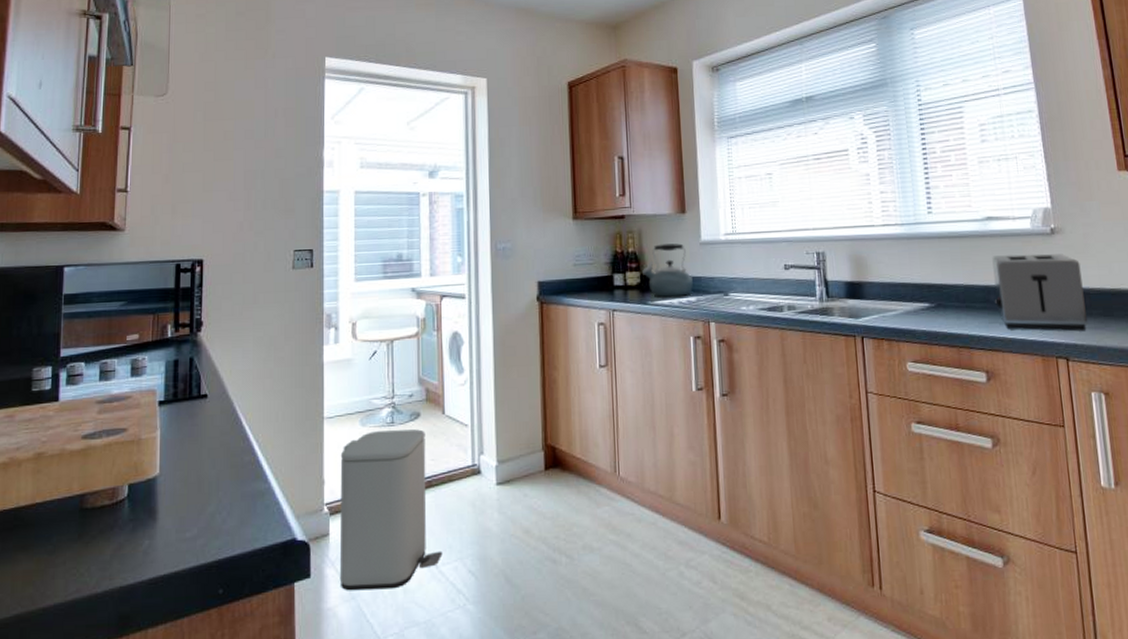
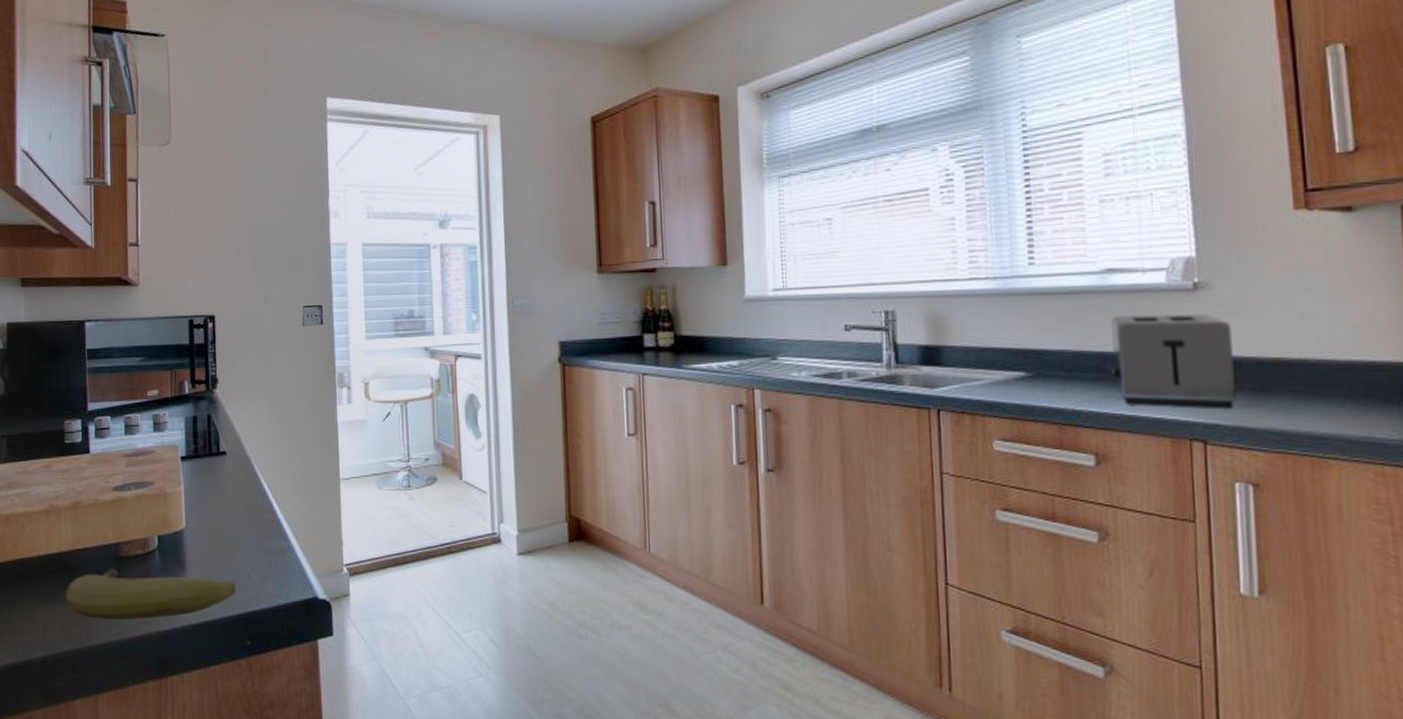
fruit: none [19,520,211,578] -> present [65,567,236,621]
pedal bin: present [339,429,443,591] -> none [357,494,463,652]
kettle: present [642,243,694,297] -> none [677,300,736,360]

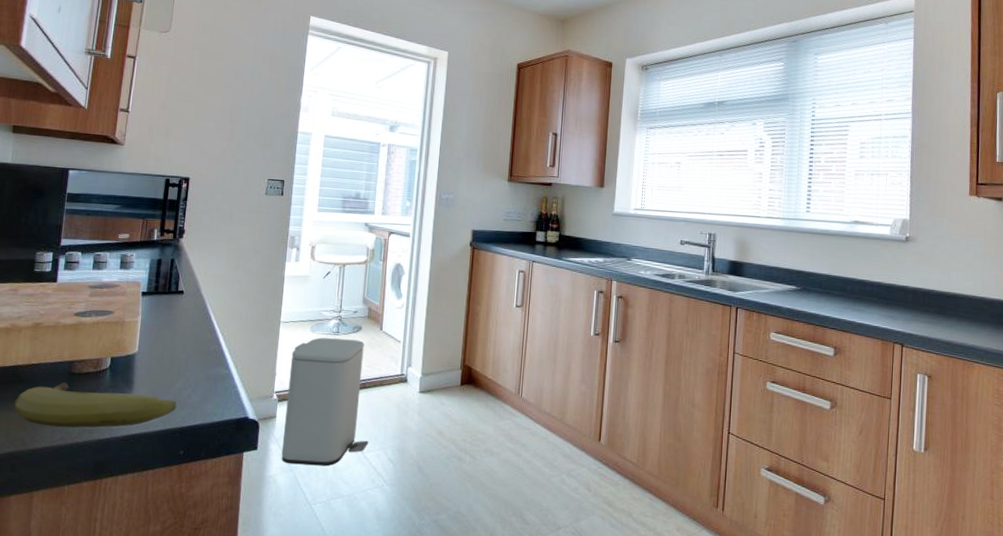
pedal bin: none [357,494,463,652] -> present [281,337,369,466]
toaster: present [1111,314,1237,410] -> none [851,254,925,324]

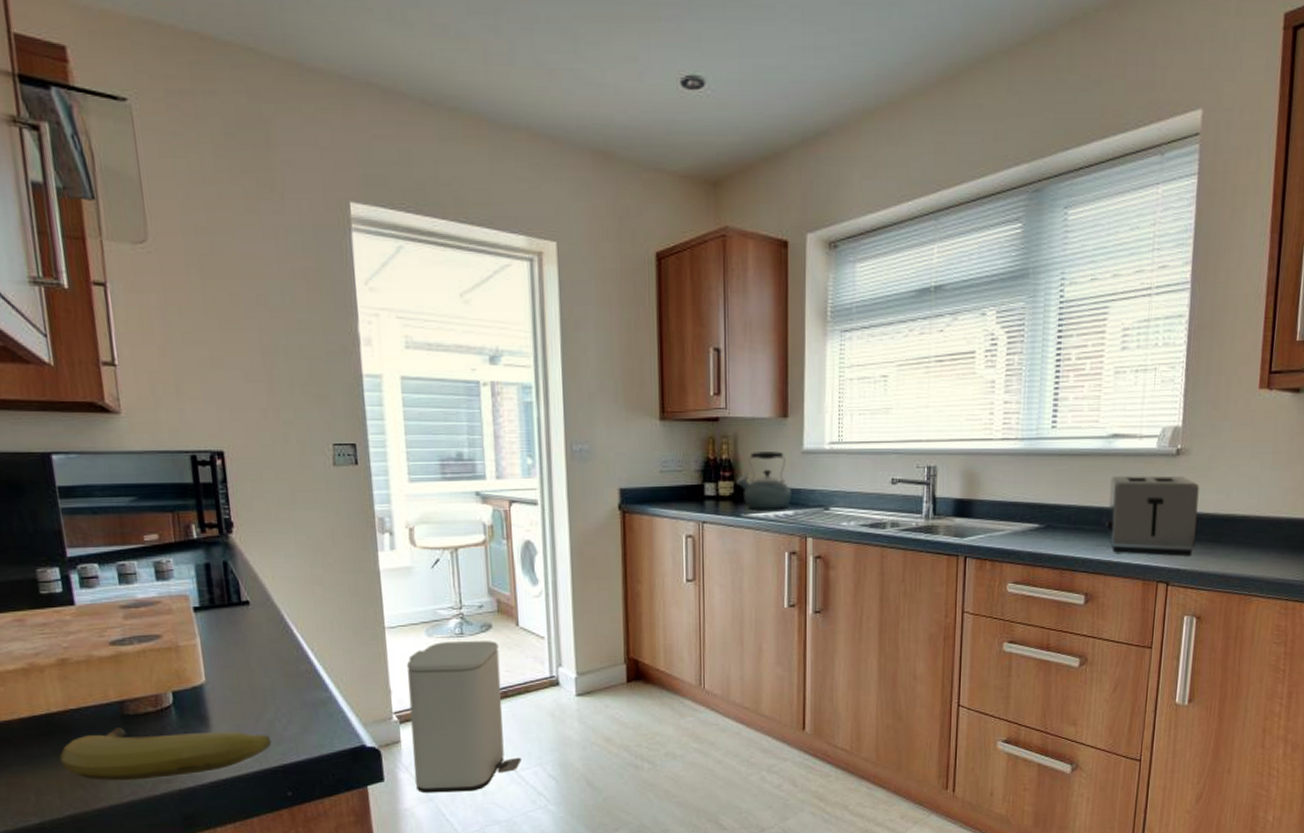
kettle: none [561,211,604,256] -> present [737,451,793,509]
toaster: none [851,254,925,324] -> present [1106,475,1199,557]

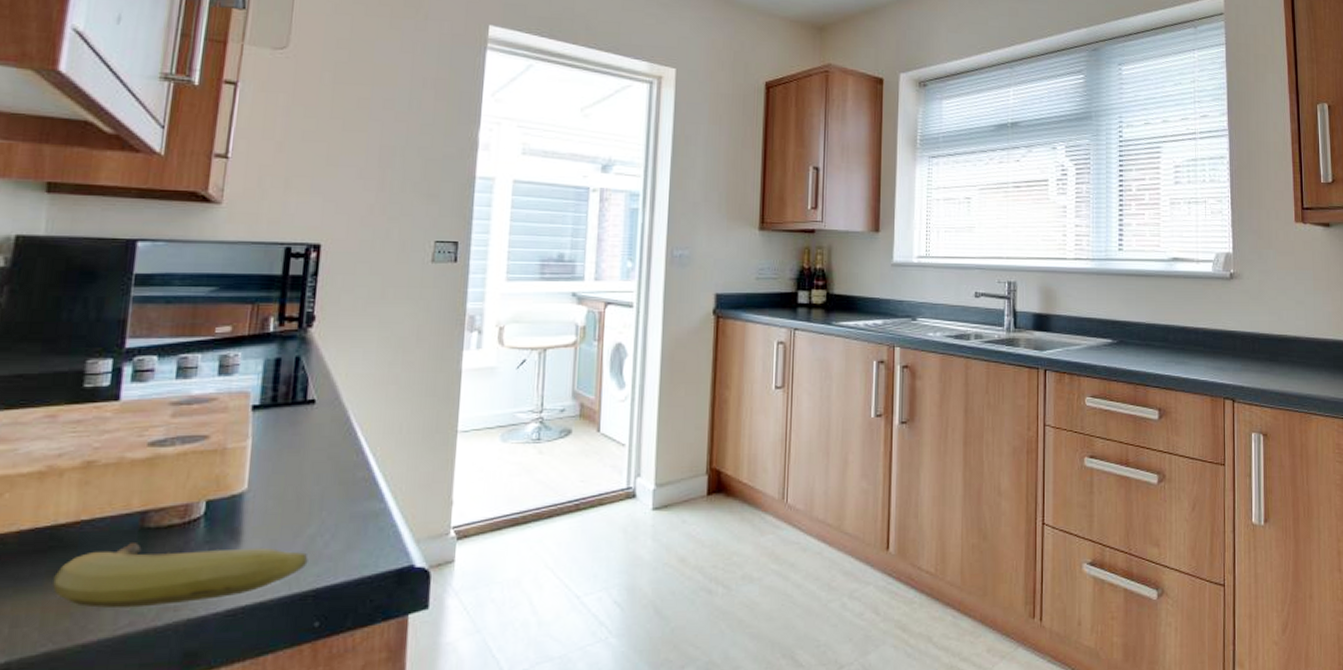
pedal bin: present [406,641,522,793] -> none [463,447,586,623]
kettle: present [737,451,793,509] -> none [829,263,882,318]
toaster: present [1106,475,1199,557] -> none [1173,296,1255,374]

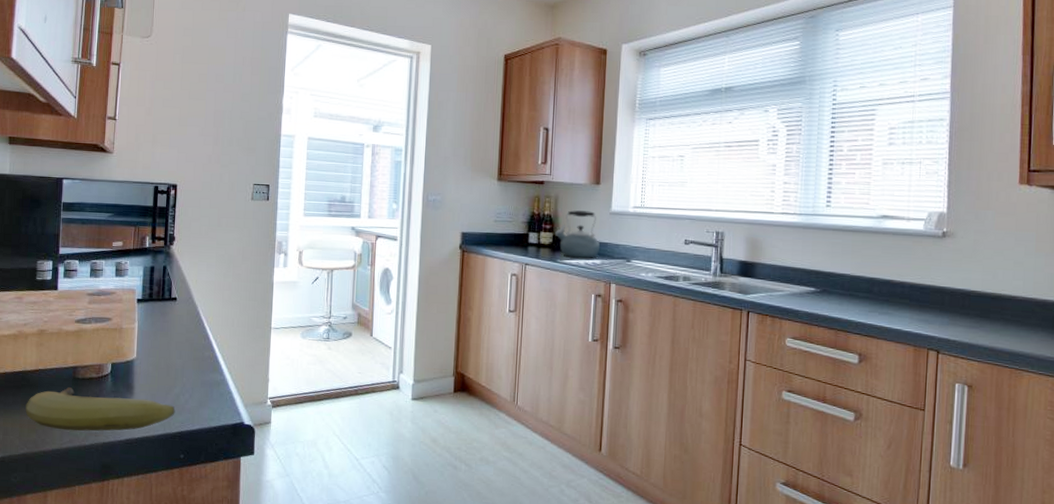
kettle: none [829,263,882,318] -> present [555,210,601,258]

